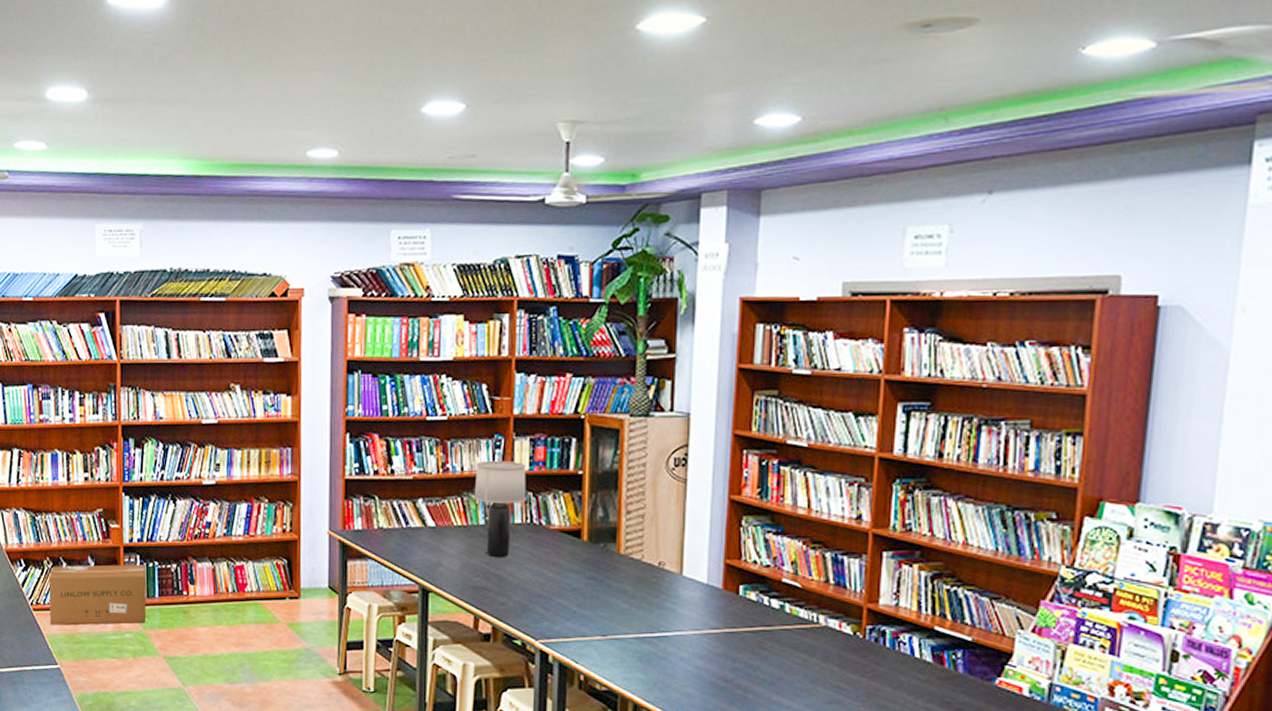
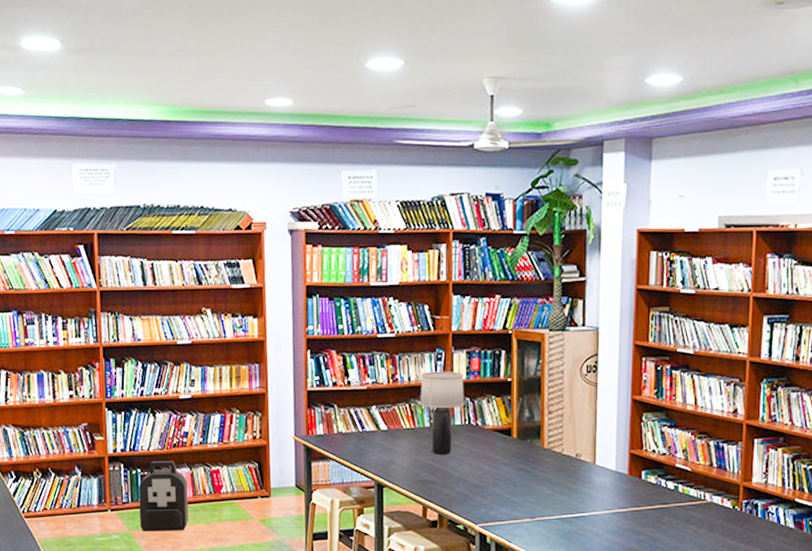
box: present [48,564,146,626] -> none [38,473,131,530]
backpack: none [154,553,209,633] -> present [138,461,189,531]

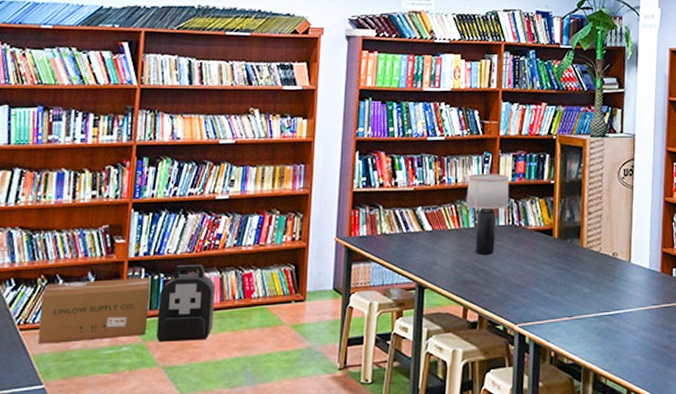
box: none [38,473,131,530] -> present [38,278,150,344]

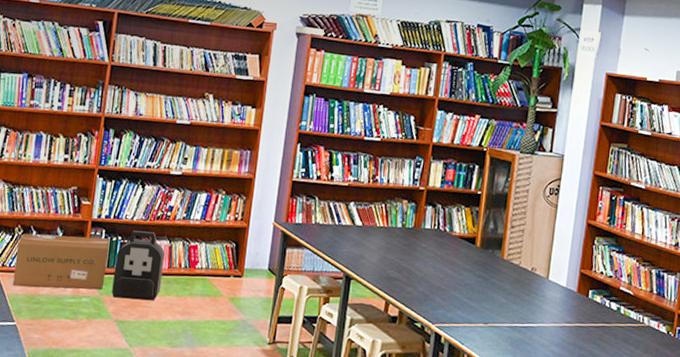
table lamp: present [464,173,509,255] -> none [394,176,439,255]

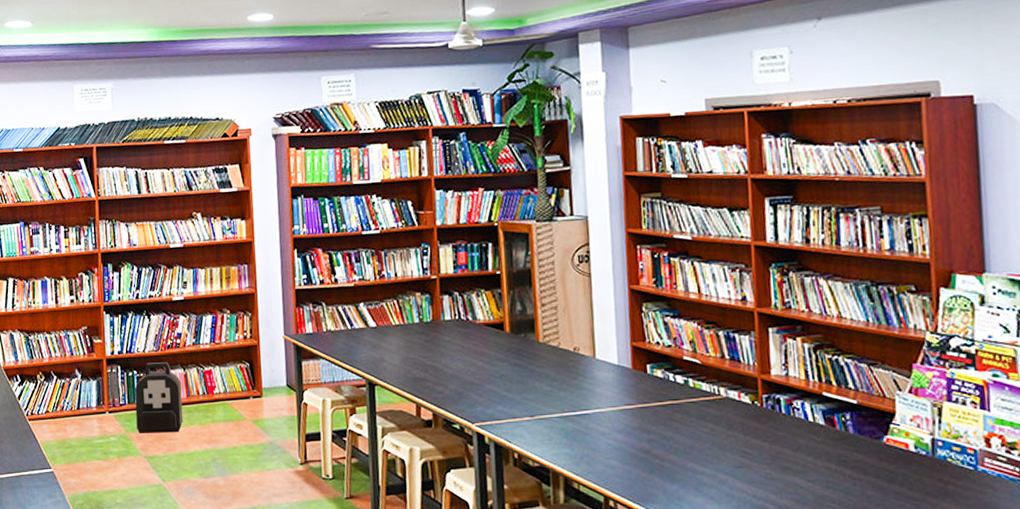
box: present [13,233,109,290] -> none [41,374,128,433]

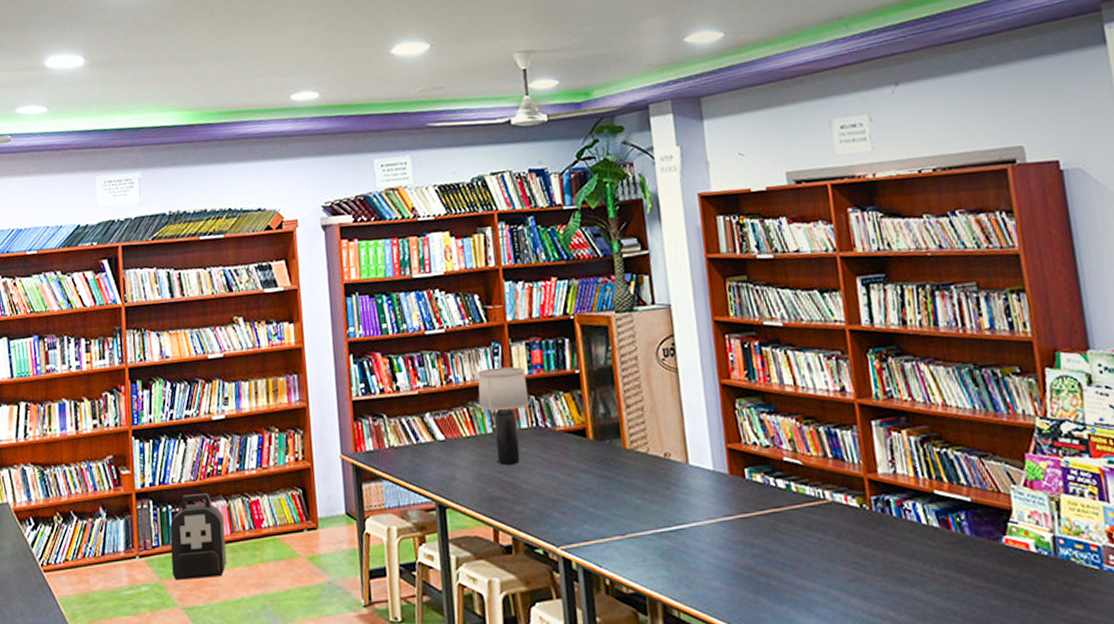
table lamp: none [407,265,454,351] -> present [478,366,530,465]

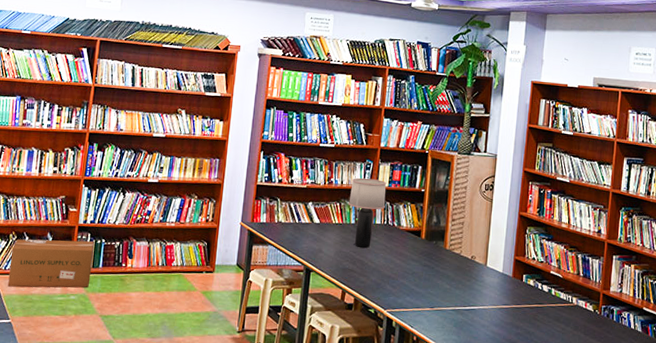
box: none [59,510,162,586] -> present [8,239,94,288]
backpack: present [169,493,227,580] -> none [97,233,144,297]

